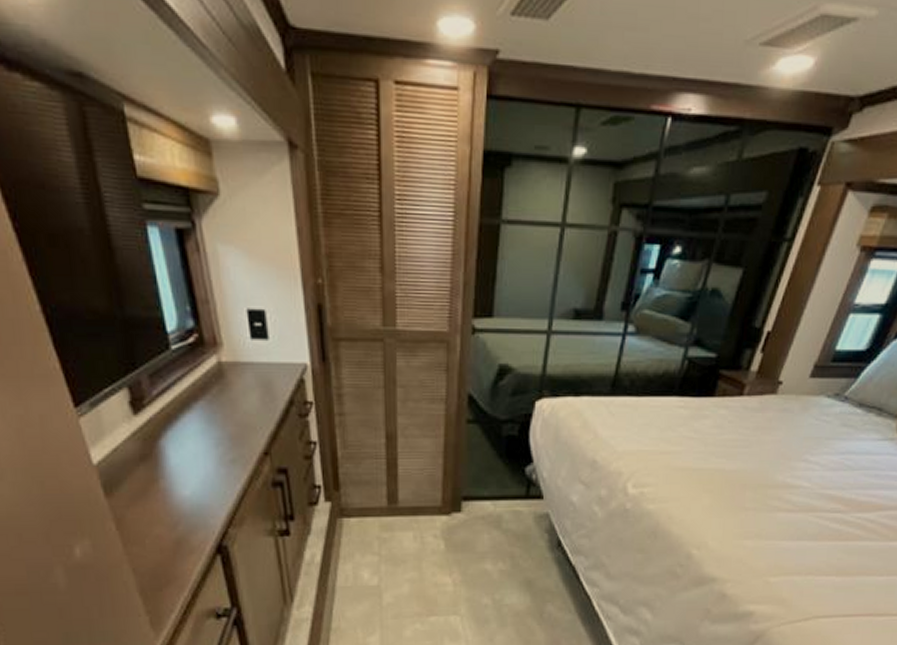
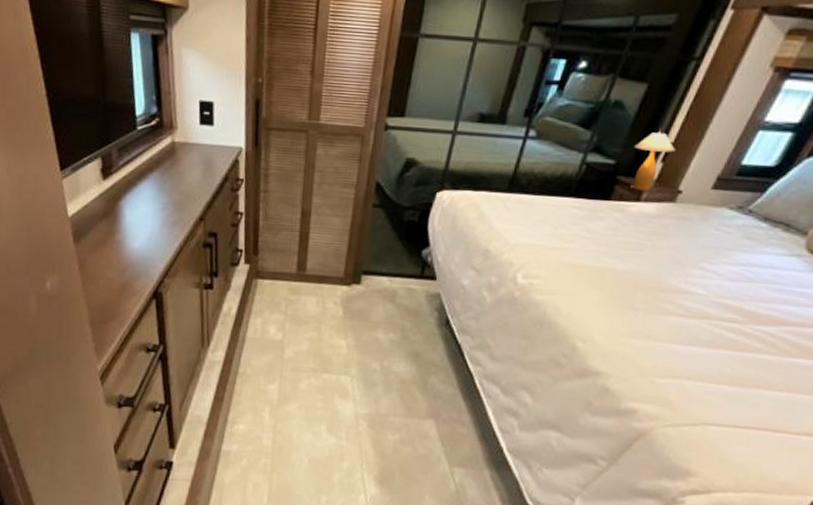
table lamp: none [733,317,774,384] -> present [630,128,676,191]

